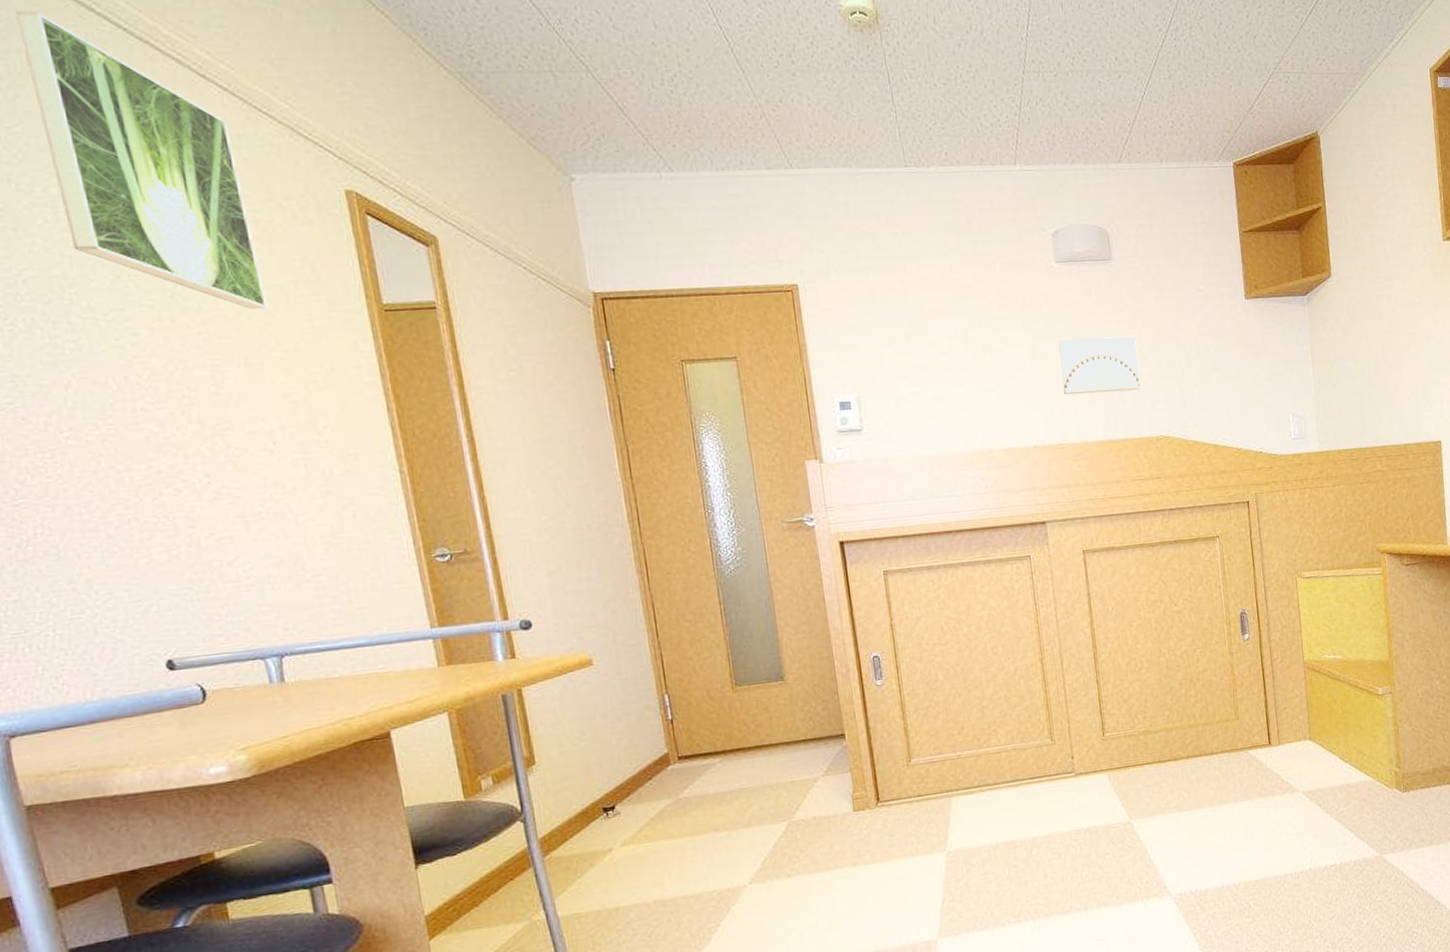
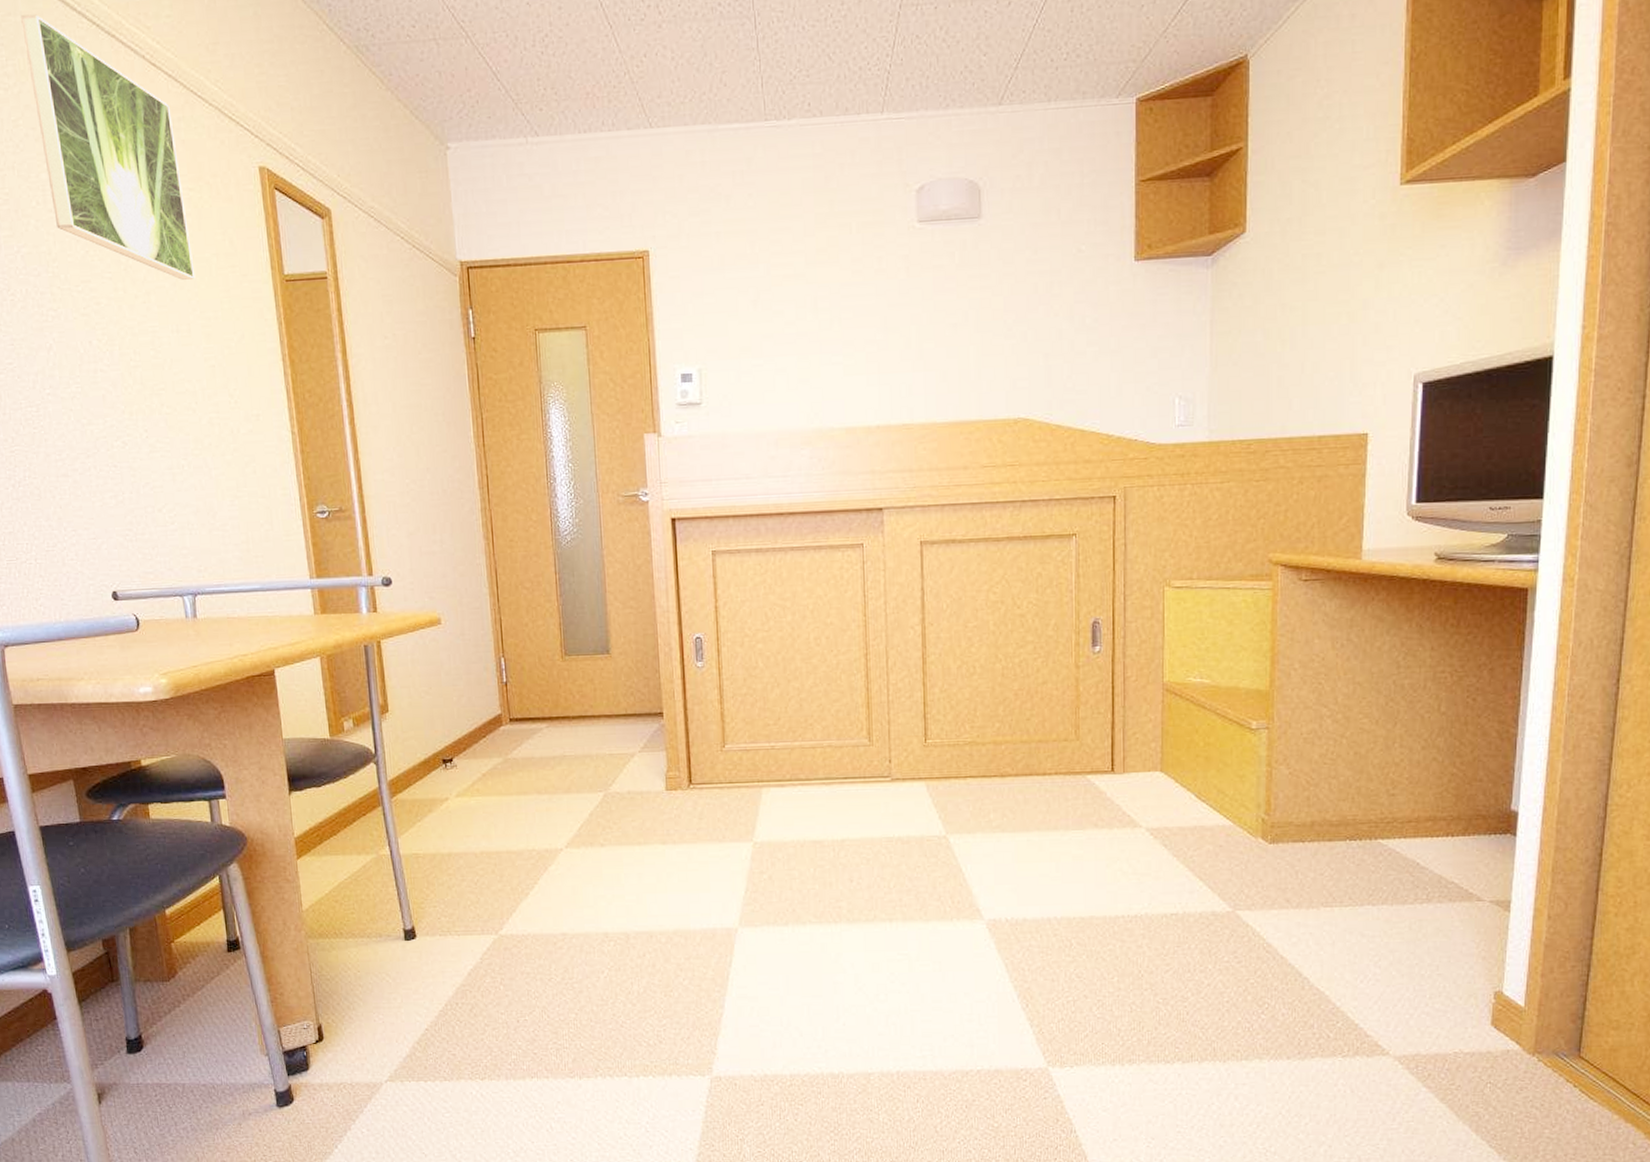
wall art: present [1058,335,1140,396] -> none [913,304,1001,371]

